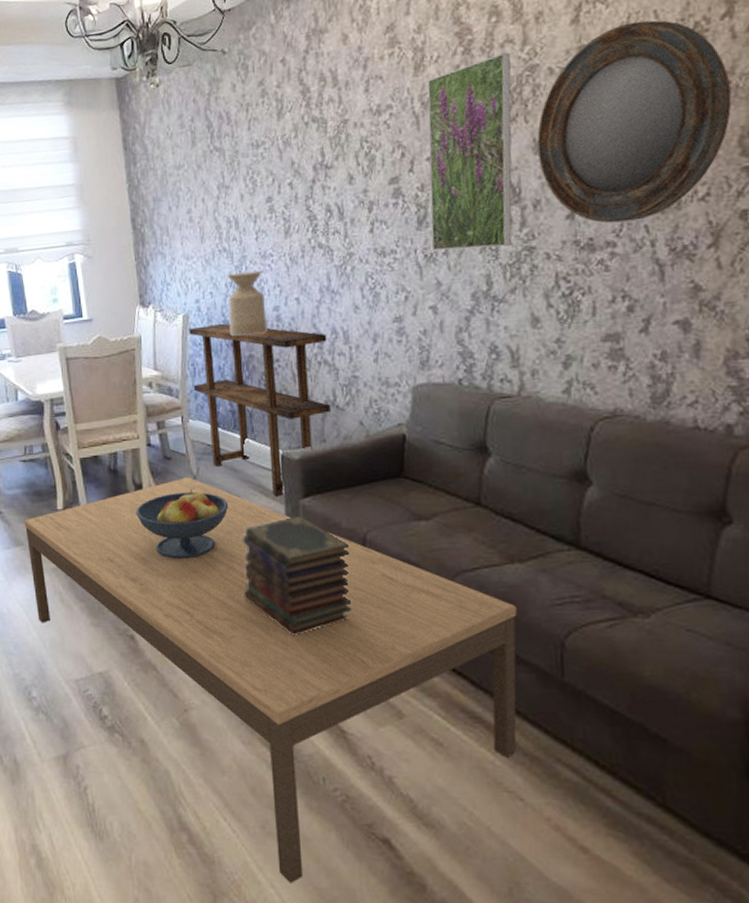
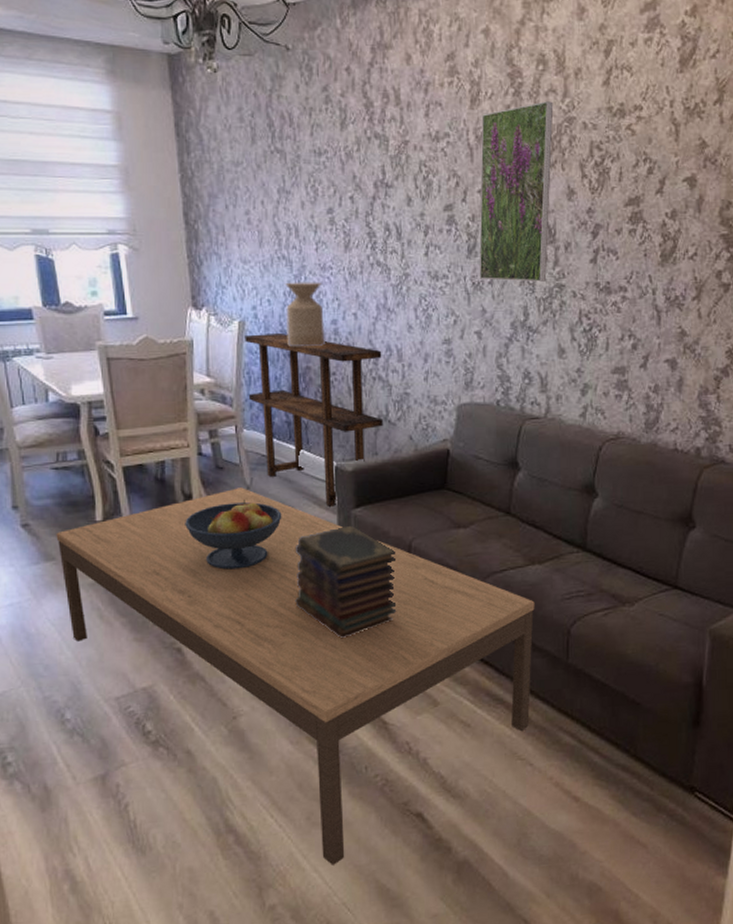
home mirror: present [537,20,732,223] -> none [570,93,717,270]

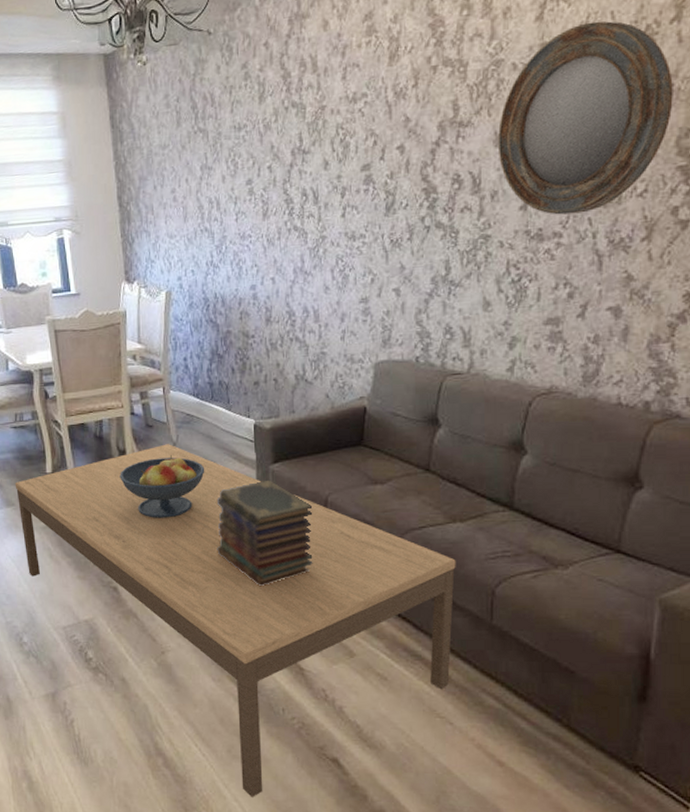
console table: present [245,332,383,507] -> none [171,300,300,462]
side table: present [285,282,325,347] -> none [207,250,245,313]
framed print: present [479,101,554,282] -> none [397,46,479,236]
home mirror: none [570,93,717,270] -> present [497,21,673,215]

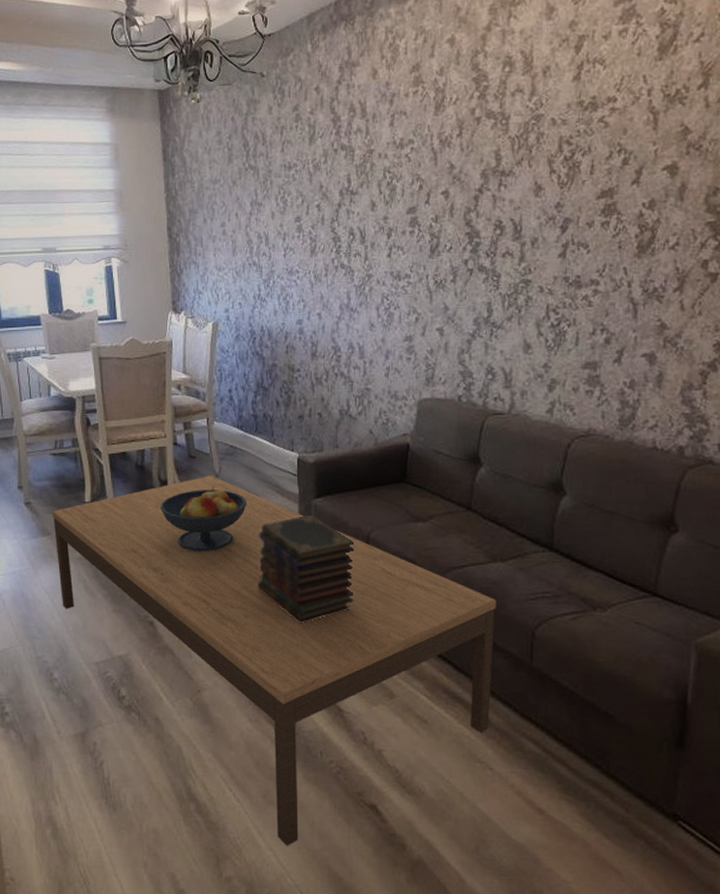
home mirror: present [497,21,673,215] -> none [537,83,702,264]

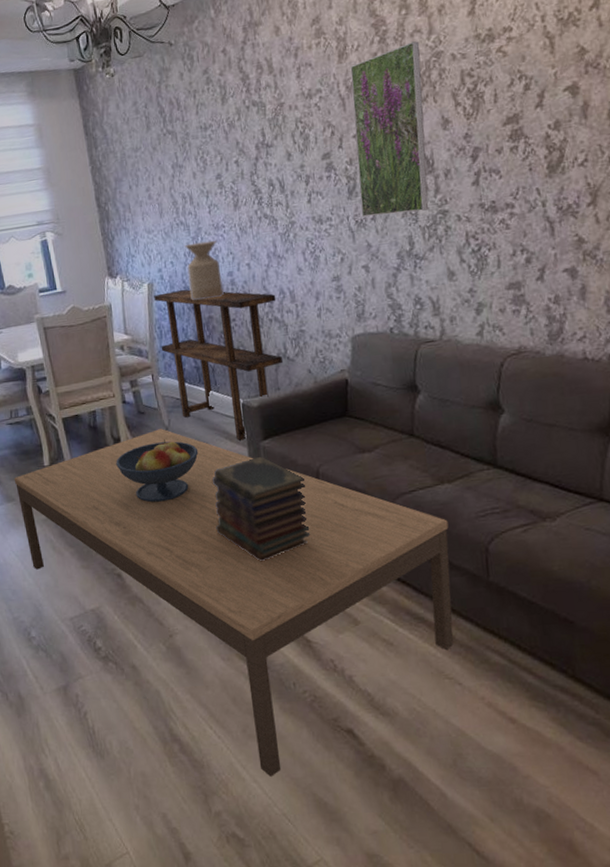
console table: none [218,332,344,496] -> present [154,289,283,441]
side table: none [255,285,291,346] -> present [185,240,224,301]
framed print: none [441,101,520,279] -> present [350,41,429,217]

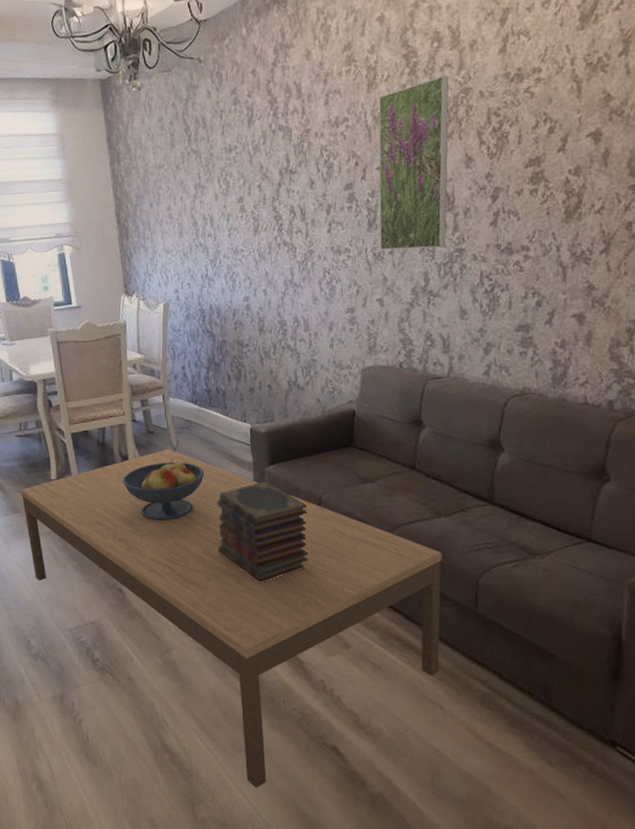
console table: present [154,289,283,441] -> none [169,311,292,465]
side table: present [185,240,224,301] -> none [203,264,239,324]

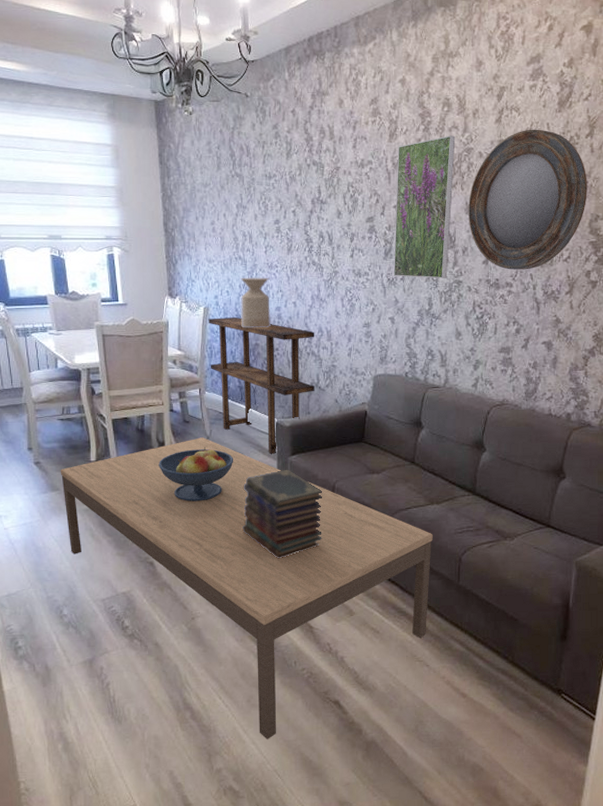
console table: none [169,311,292,465] -> present [208,316,315,454]
side table: none [203,264,239,324] -> present [241,277,271,328]
home mirror: none [468,53,624,230] -> present [467,129,587,270]

